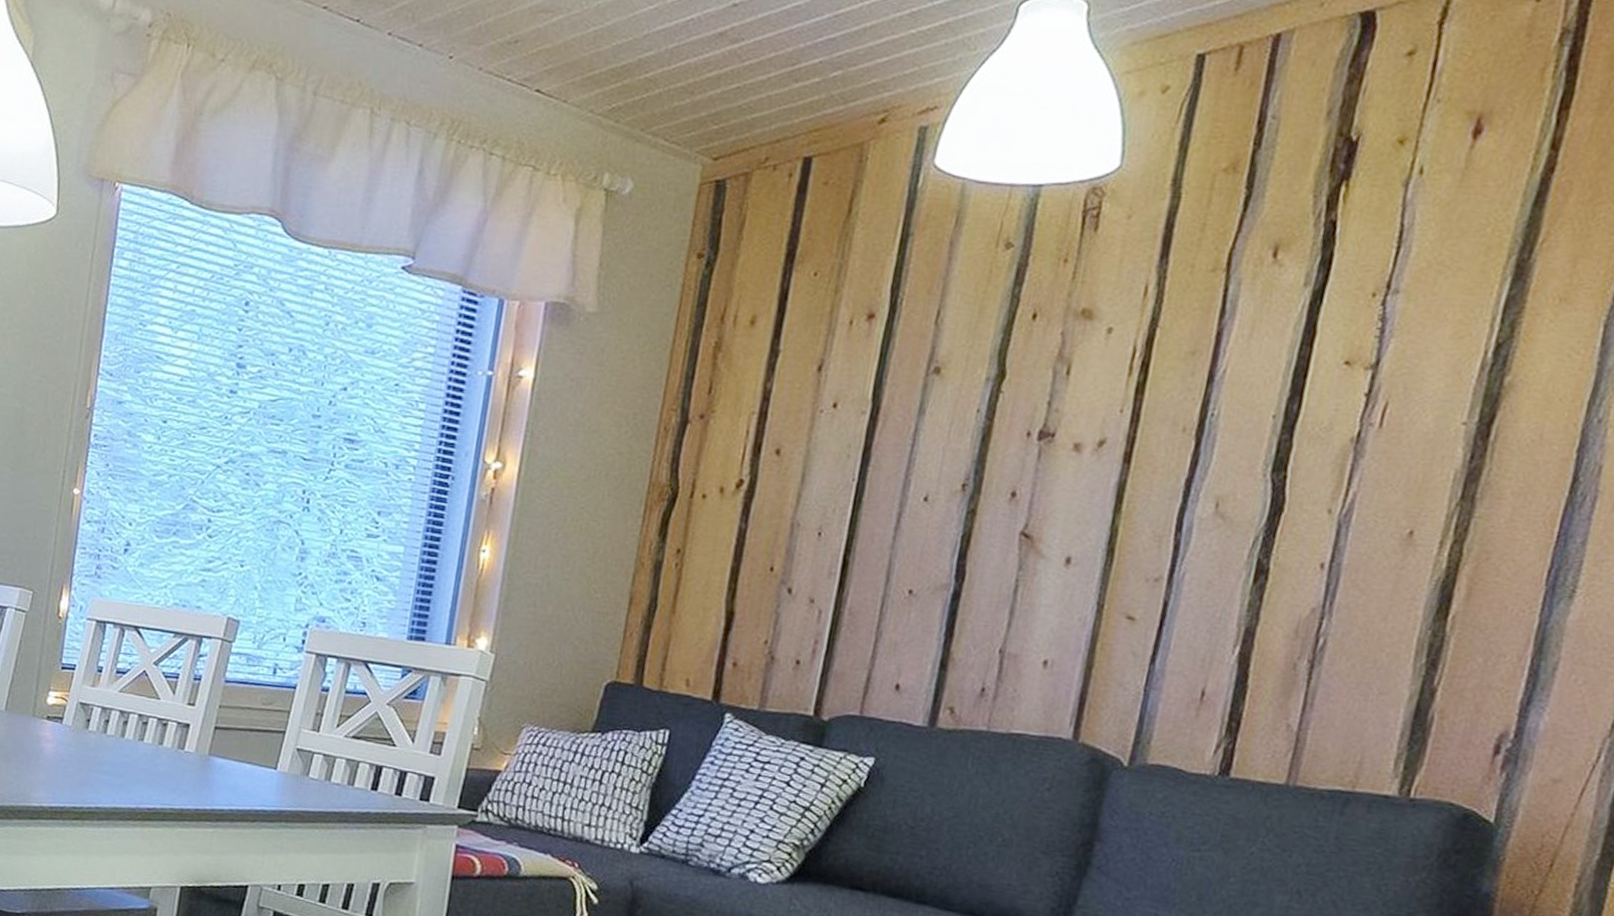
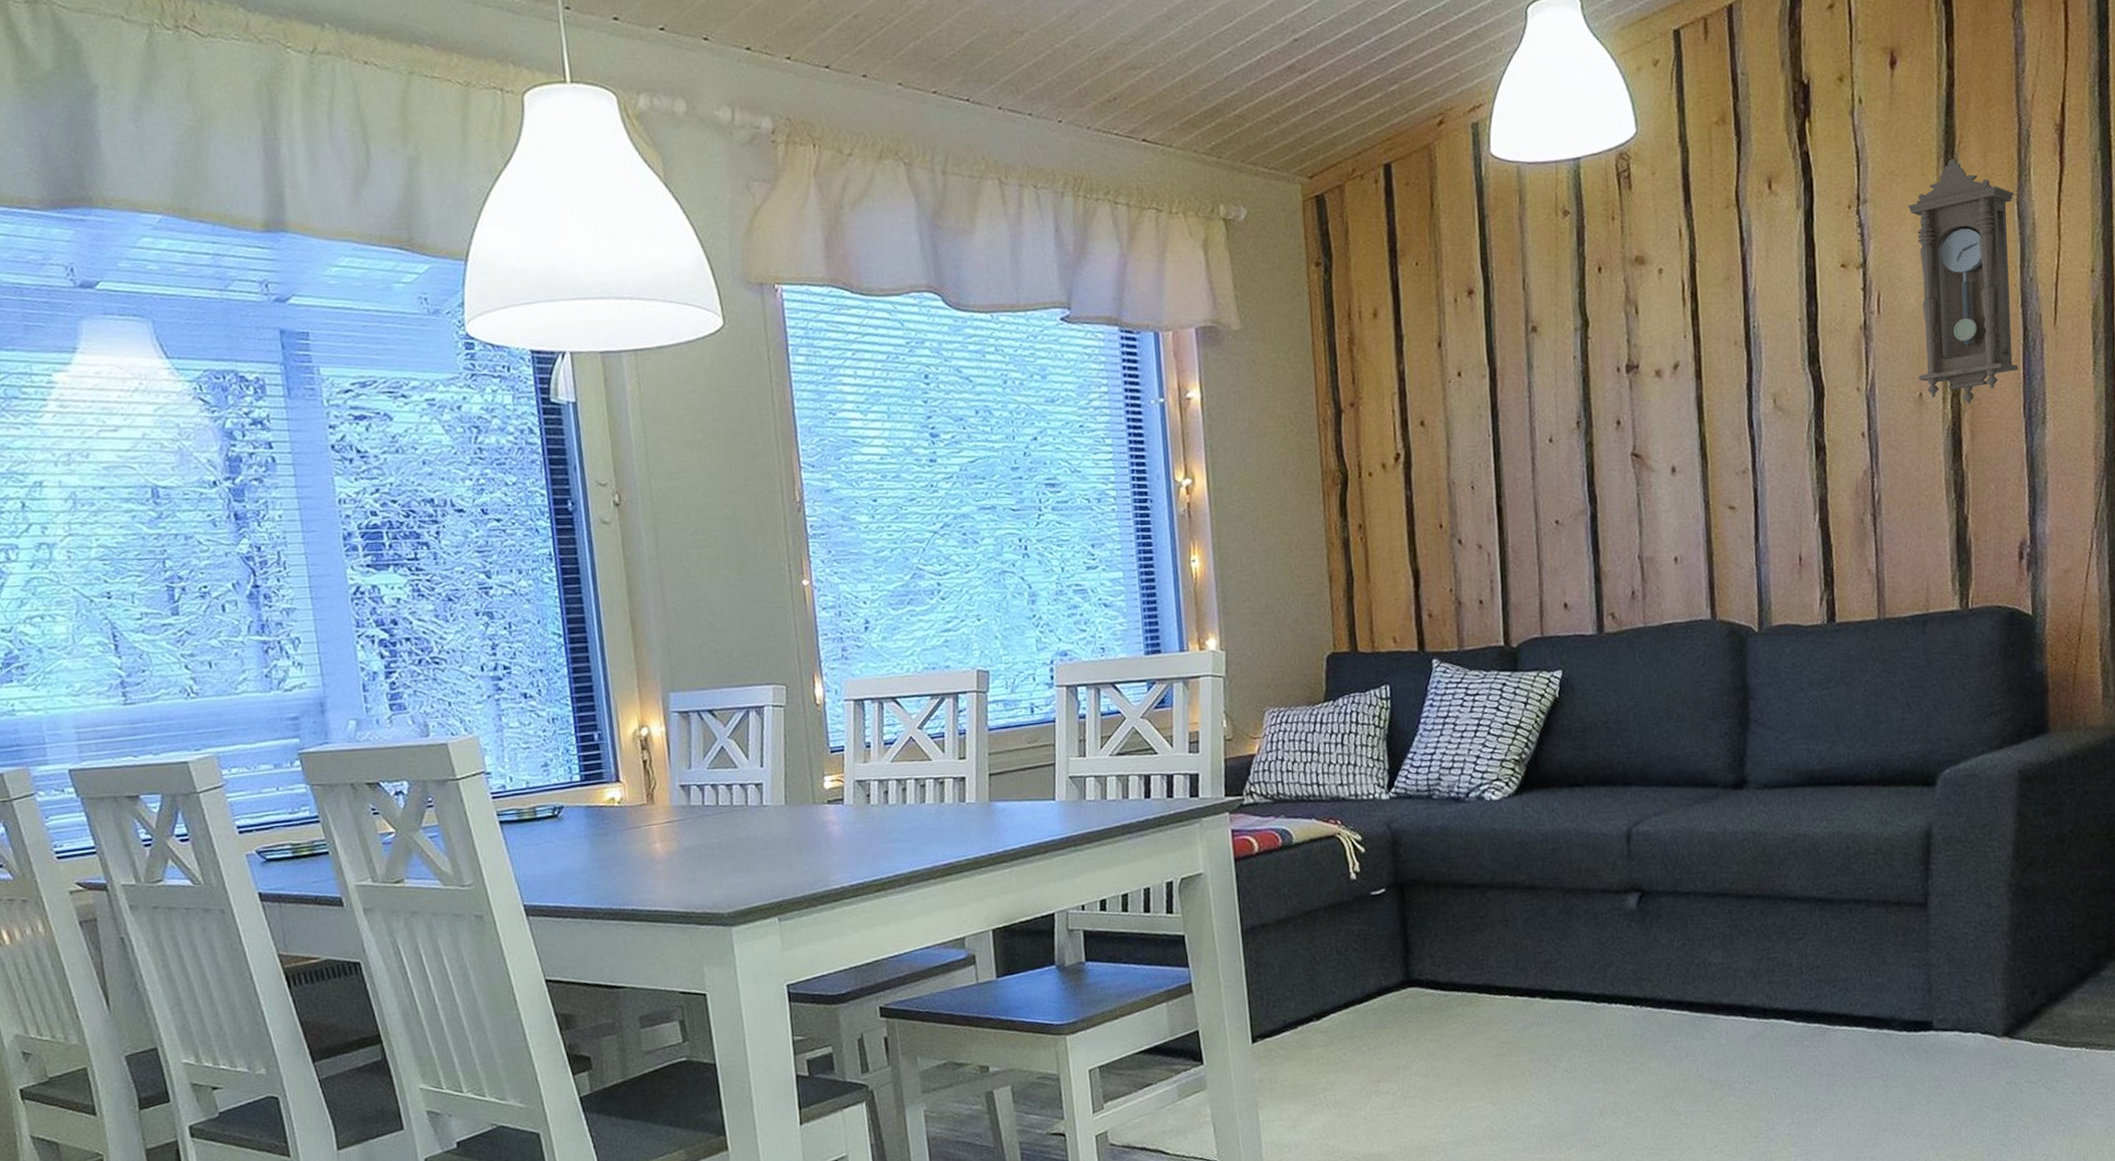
pendulum clock: none [1413,258,1604,556] -> present [1907,158,2018,405]

